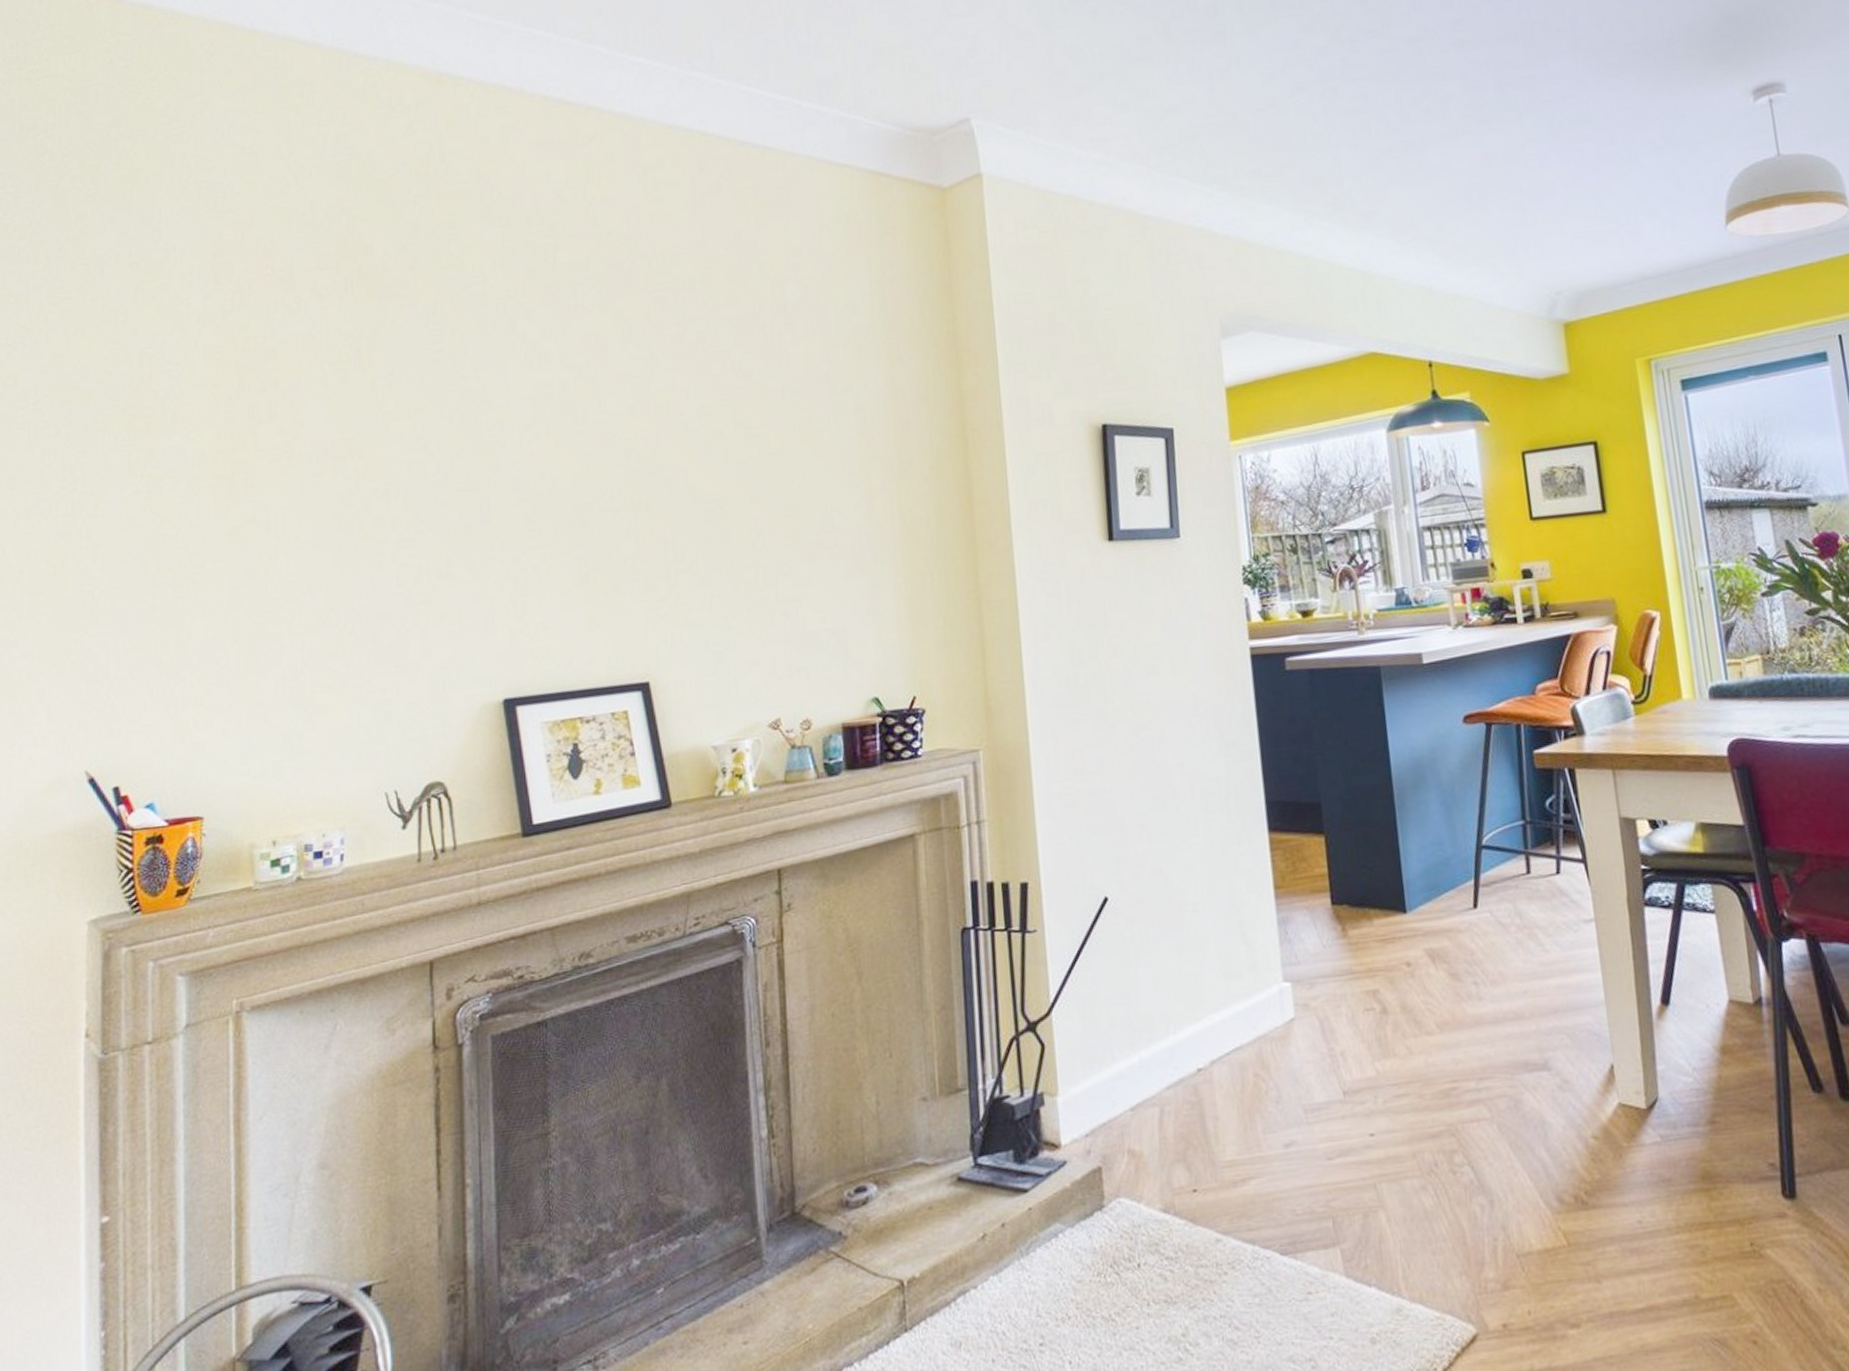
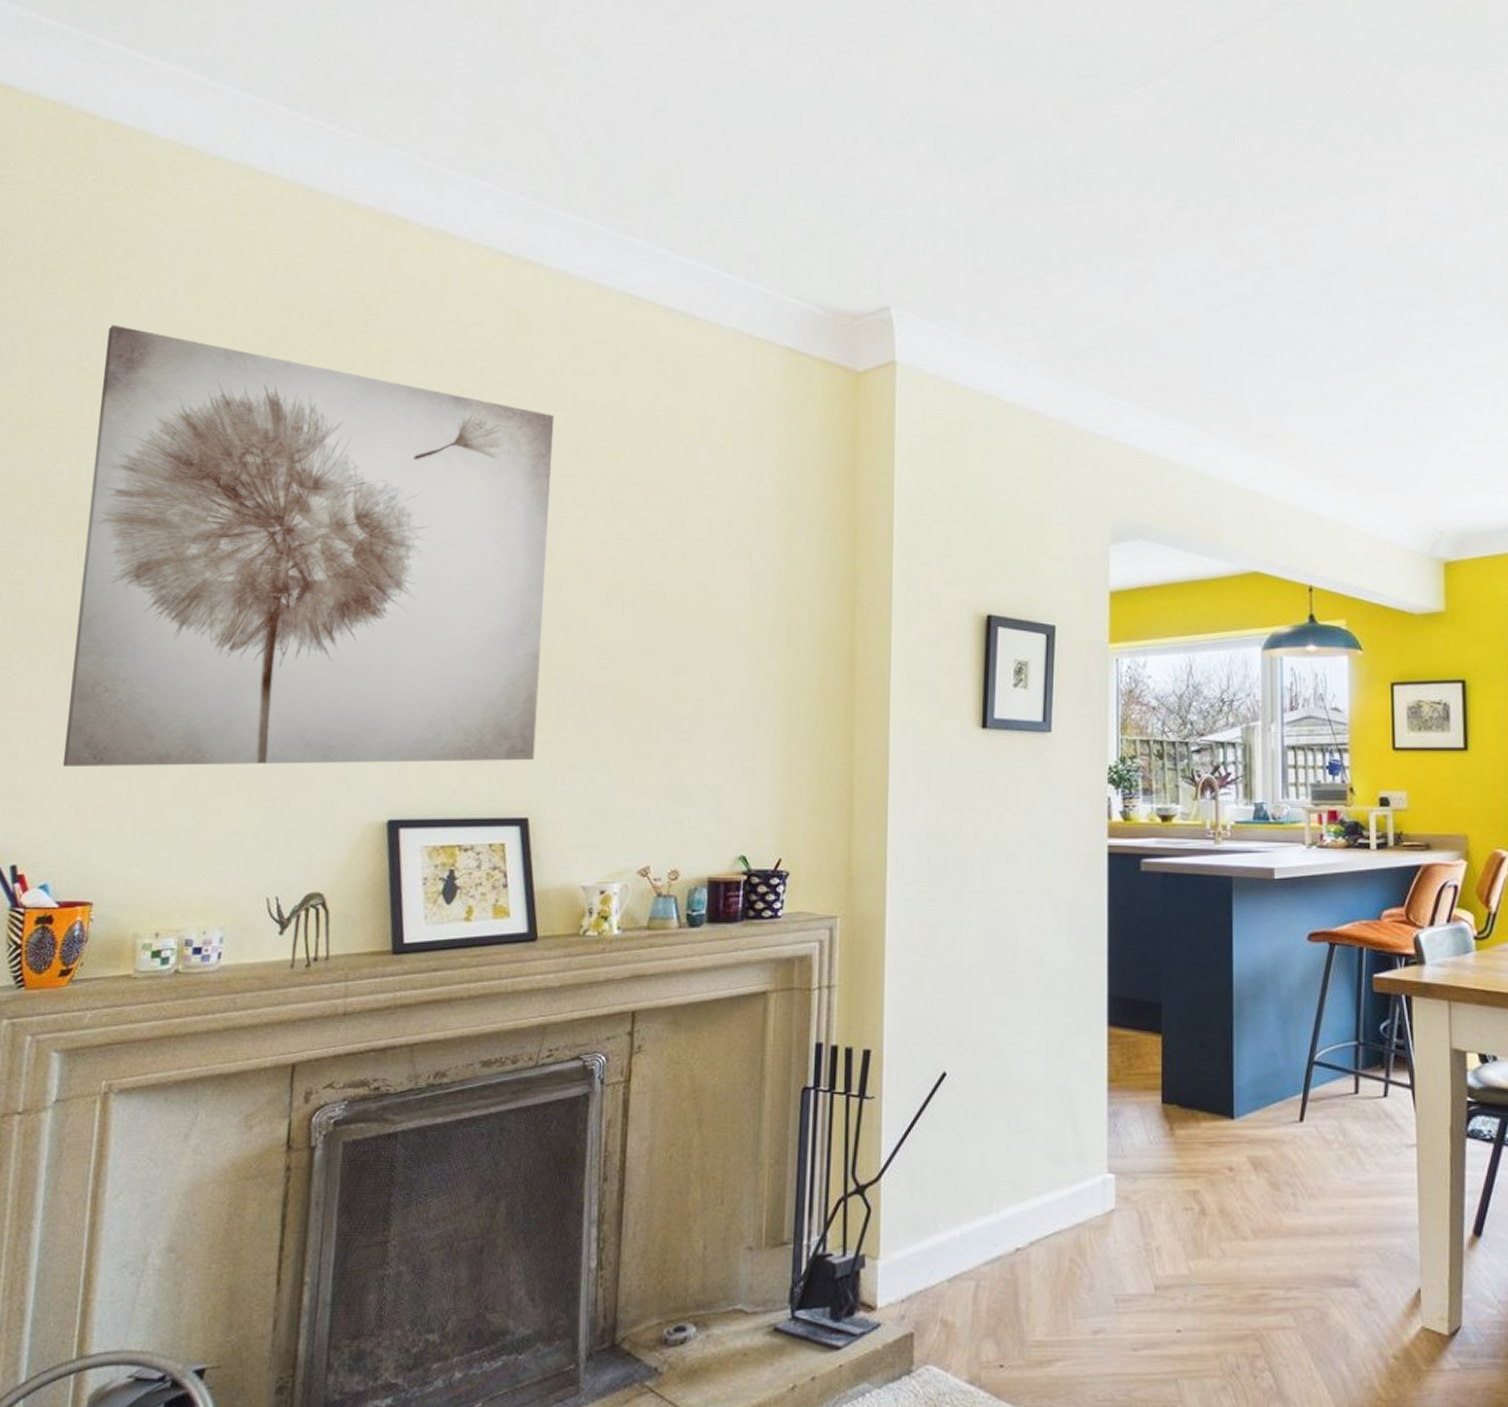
wall art: none [156,215,649,679] -> present [62,325,555,766]

